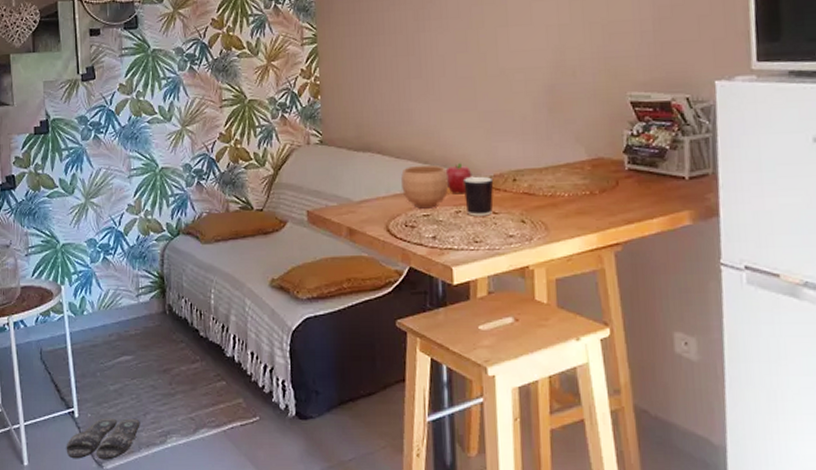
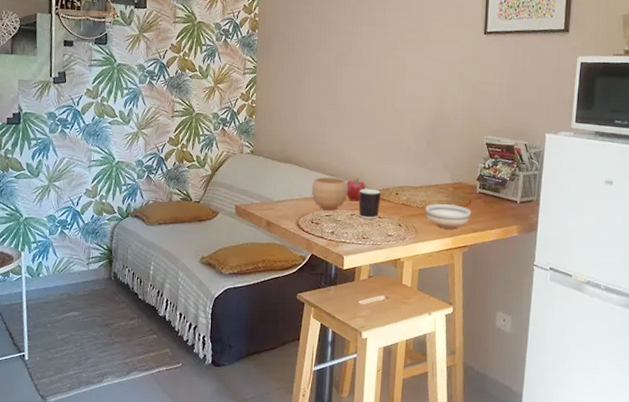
slippers: present [66,418,140,460] -> none [15,361,82,395]
bowl: none [555,189,621,222] -> present [425,204,472,229]

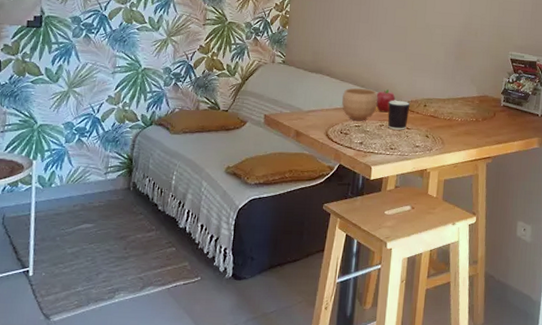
bowl: present [425,204,472,229] -> none [451,116,496,141]

